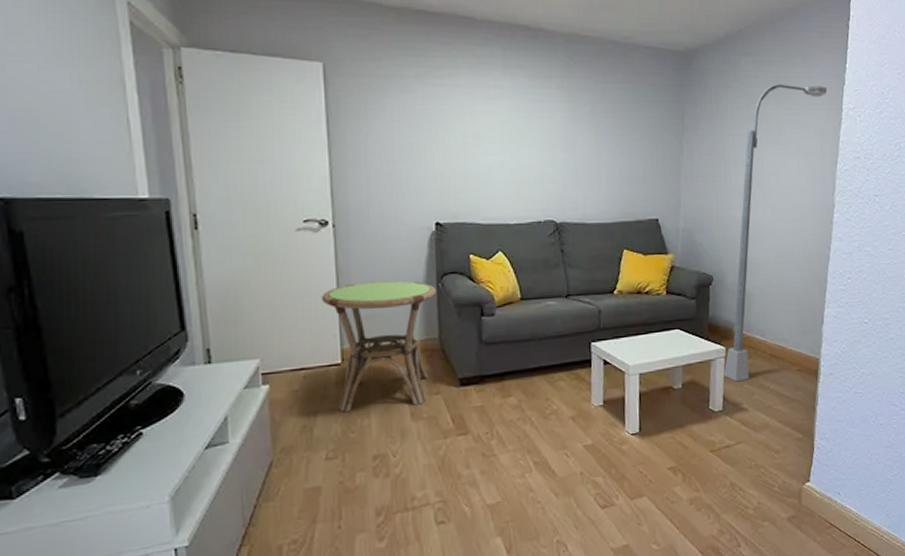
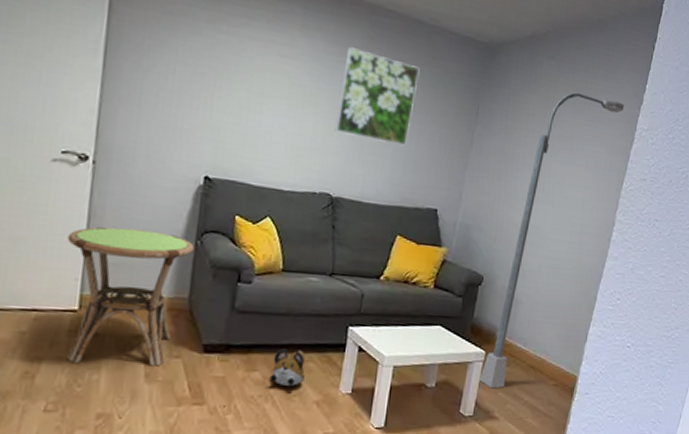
plush toy: none [525,371,557,407] -> present [269,349,305,386]
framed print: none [548,78,621,164] -> present [334,47,420,147]

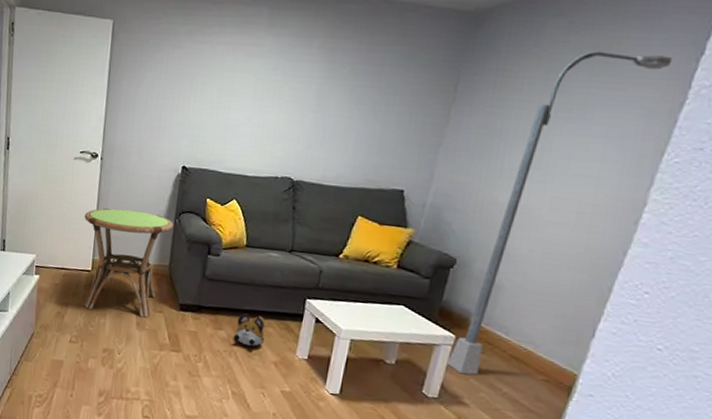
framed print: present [334,47,420,147] -> none [297,38,389,129]

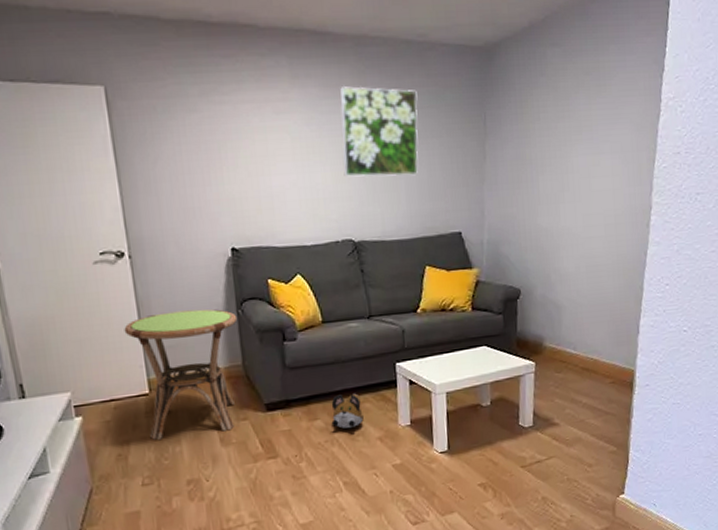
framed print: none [297,38,389,129] -> present [340,86,418,178]
floor lamp: present [446,51,673,375] -> none [533,75,645,397]

